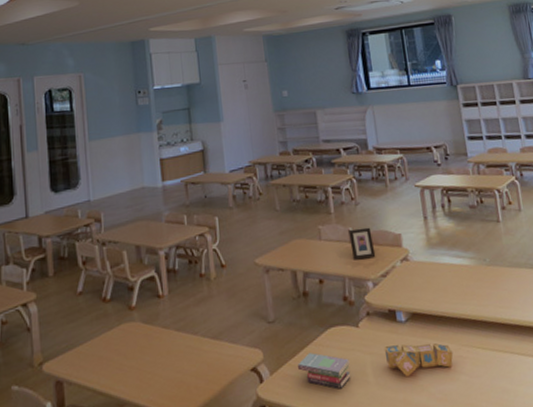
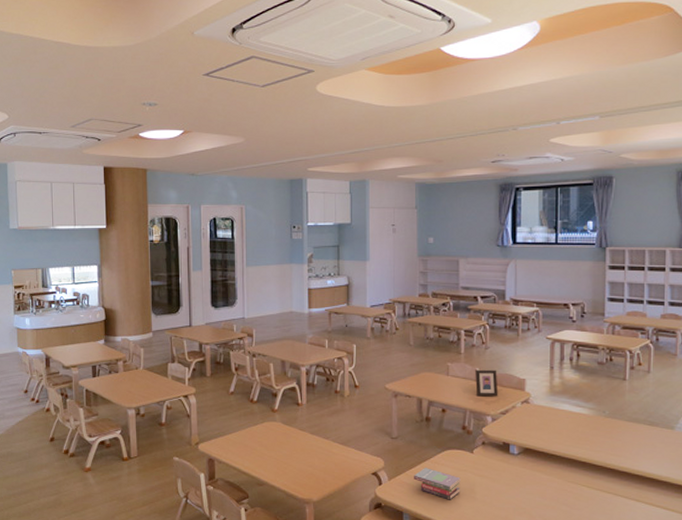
toy blocks: present [384,343,454,377] -> none [494,471,559,500]

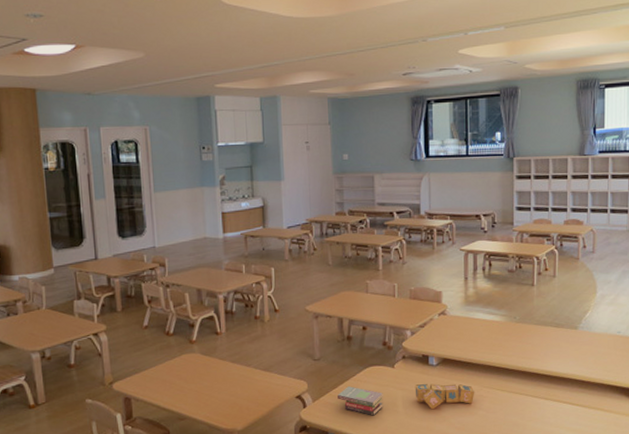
picture frame: present [475,369,498,397] -> none [394,284,417,312]
toy blocks: none [494,471,559,500] -> present [415,383,475,410]

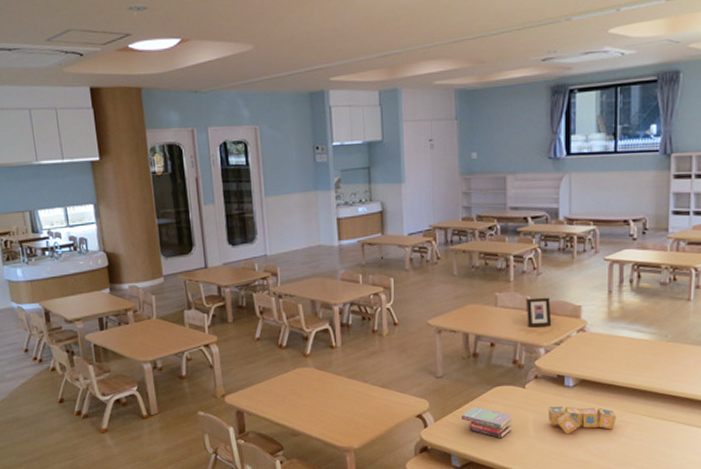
picture frame: none [394,284,417,312] -> present [526,297,552,328]

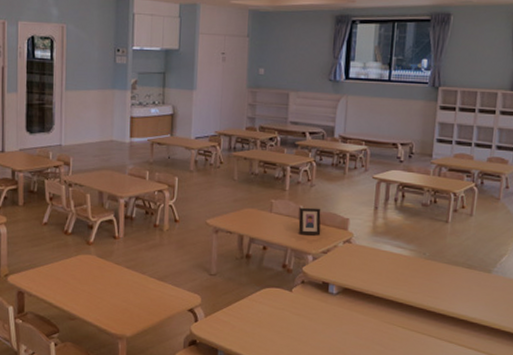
books: present [462,406,512,439] -> none [231,305,278,338]
toy blocks: present [548,405,617,435] -> none [311,310,375,339]

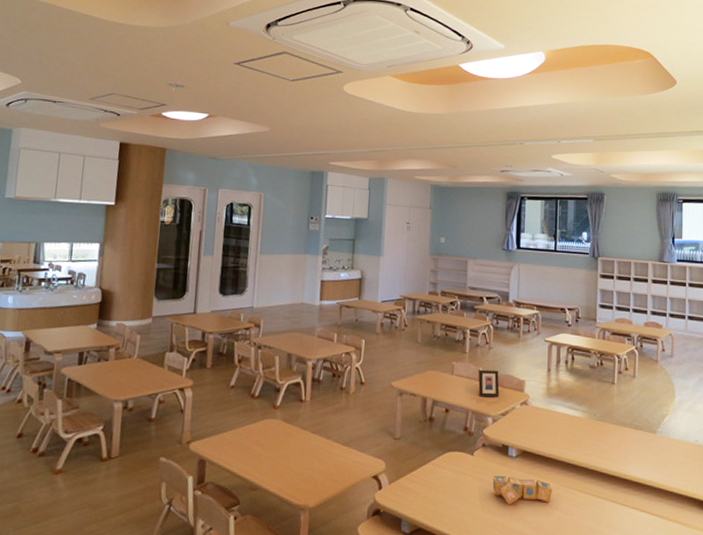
toy blocks: none [311,310,375,339] -> present [492,475,553,505]

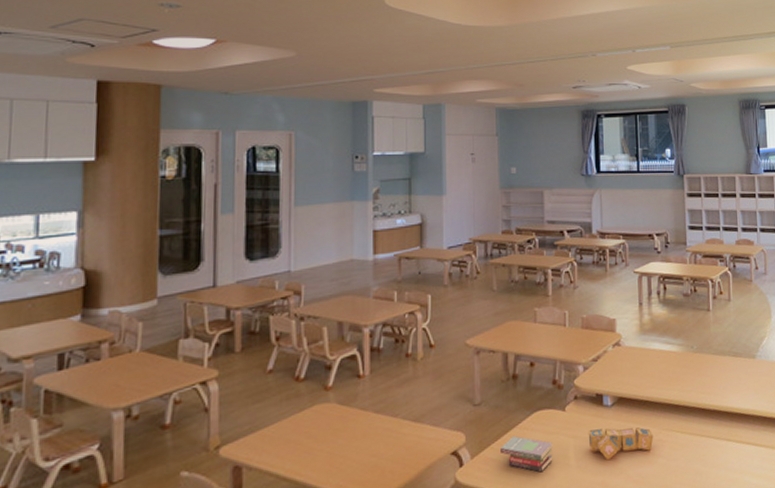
books: none [414,471,460,506] -> present [500,436,553,473]
picture frame: present [478,369,500,398] -> none [564,311,589,344]

